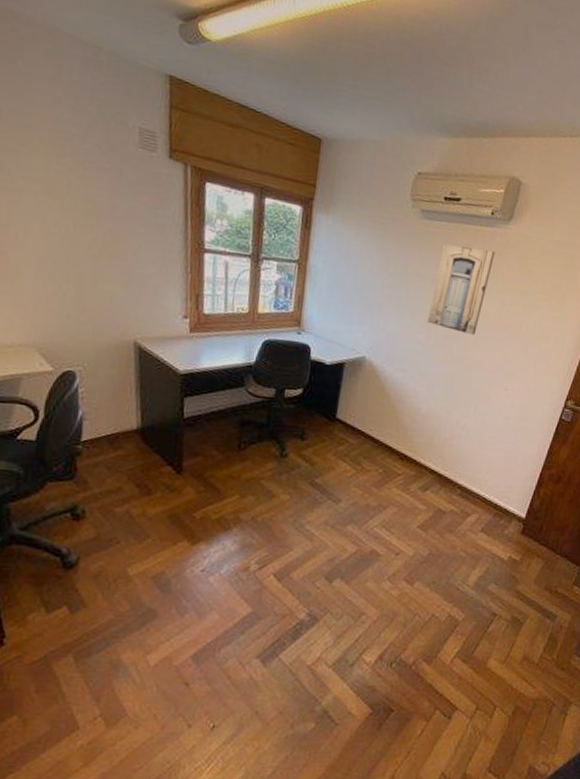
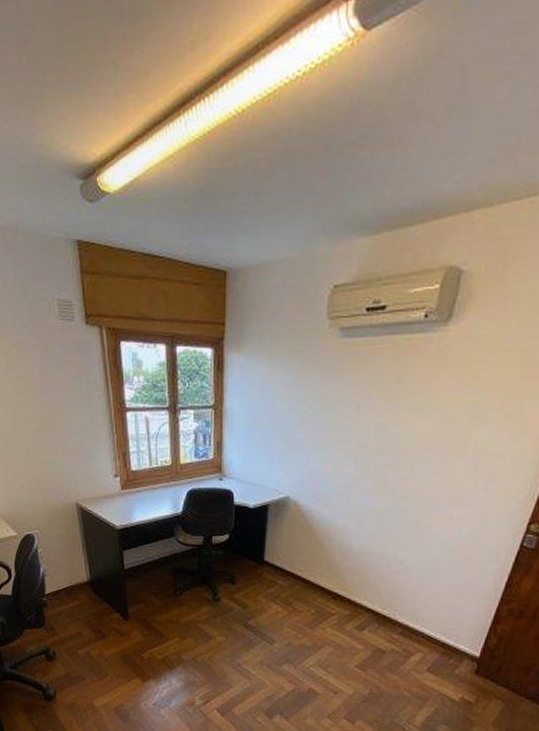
wall art: present [427,244,495,336] -> none [354,361,432,461]

